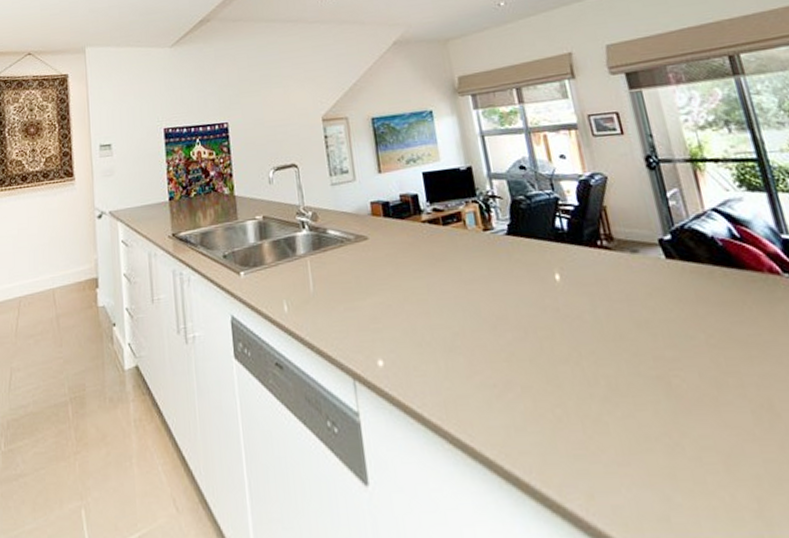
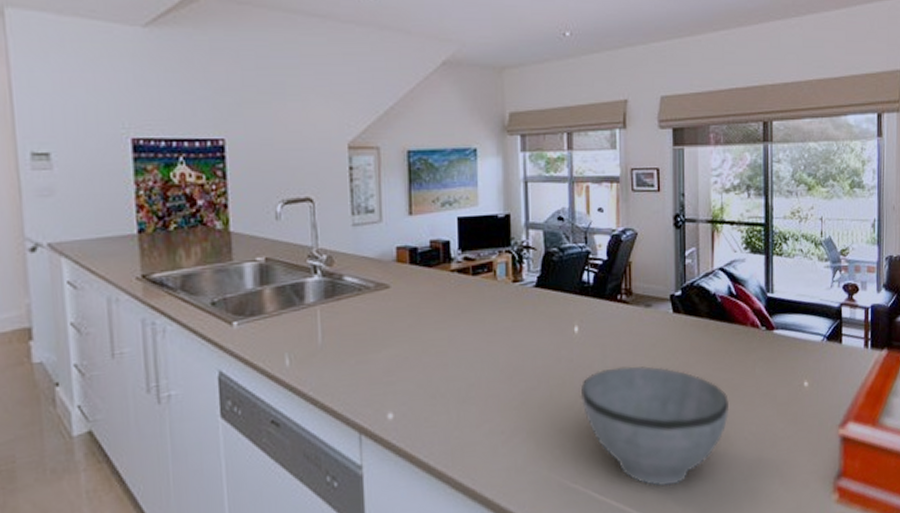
bowl: none [573,317,766,462] -> present [580,366,729,486]

